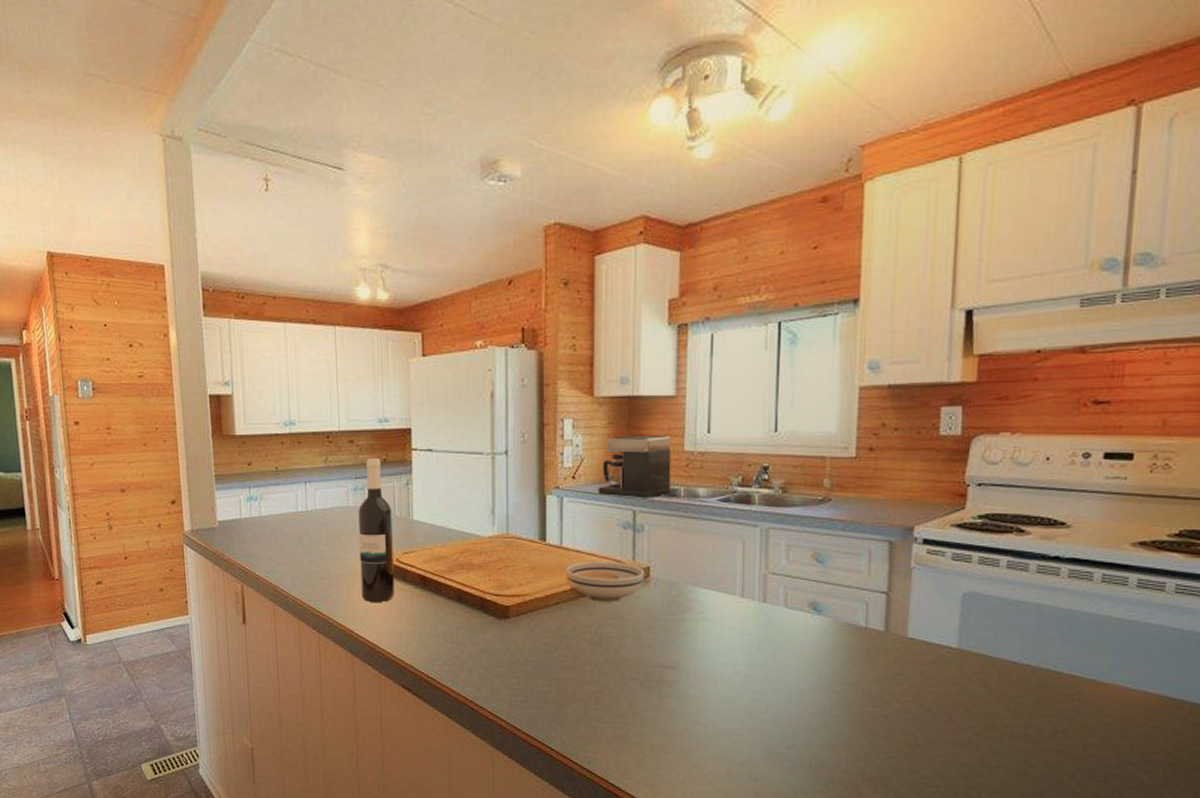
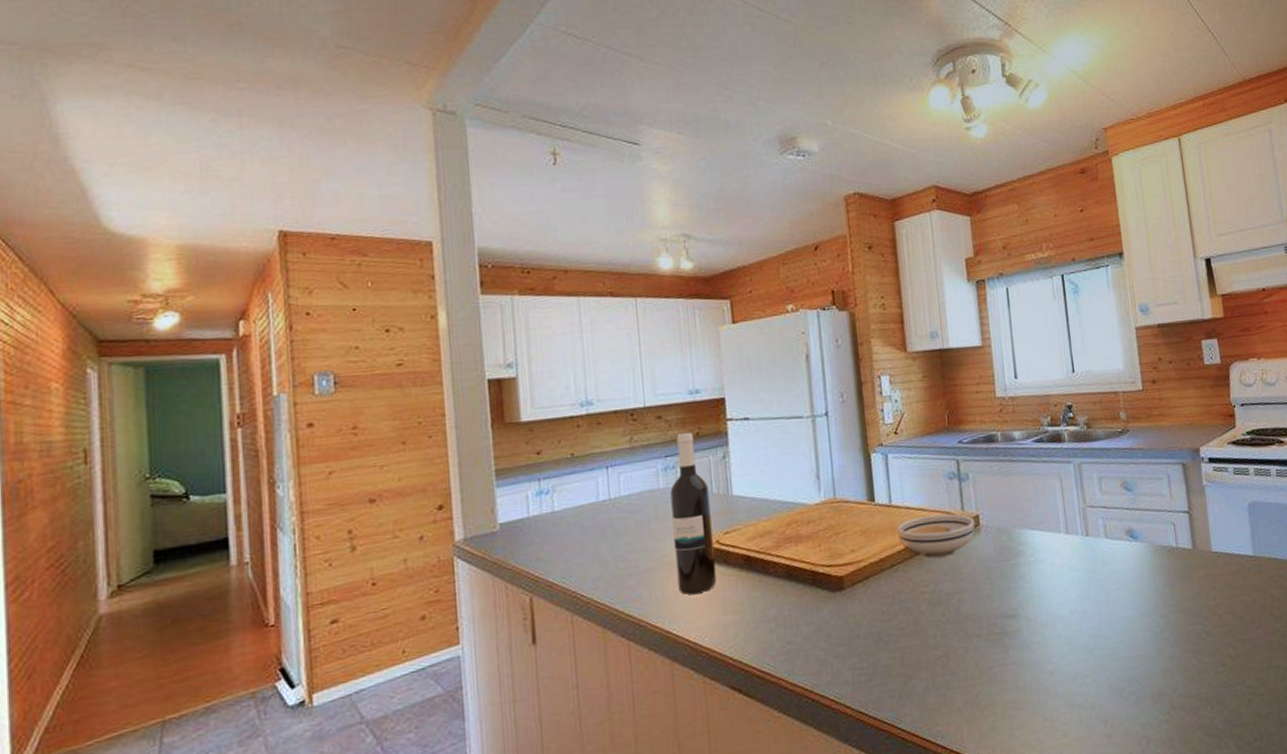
coffee maker: present [598,434,672,499] -> none [921,383,989,448]

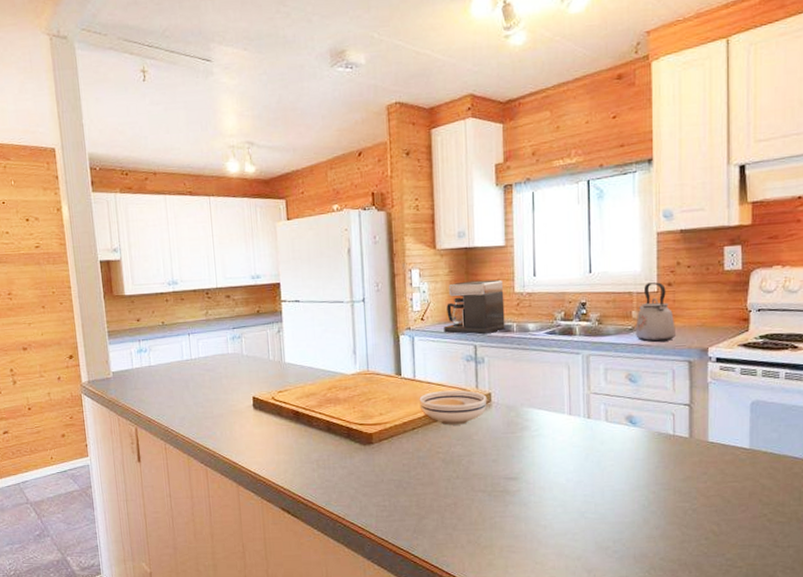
wine bottle: present [670,432,716,595] -> none [237,309,272,437]
coffee maker: none [921,383,989,448] -> present [444,279,505,335]
kettle: none [1125,380,1166,445] -> present [636,282,675,342]

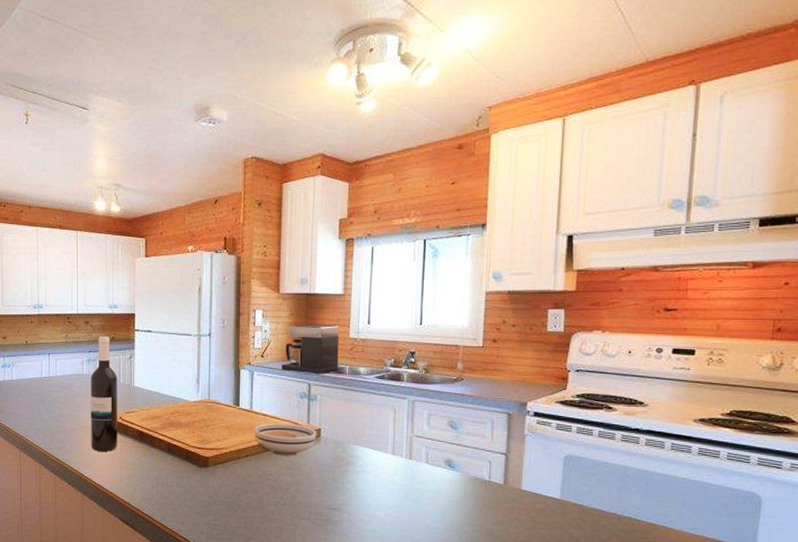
wine bottle: none [237,309,272,437] -> present [91,336,117,452]
kettle: present [636,282,675,342] -> none [459,338,498,393]

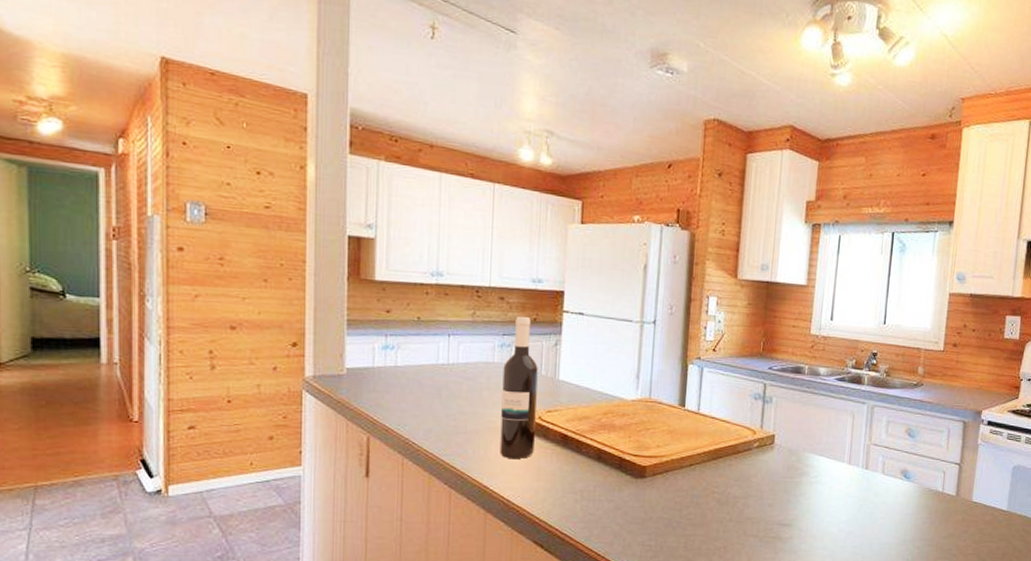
bowl: present [254,423,317,456] -> none [700,427,771,465]
coffee maker: present [281,324,340,374] -> none [735,316,801,374]

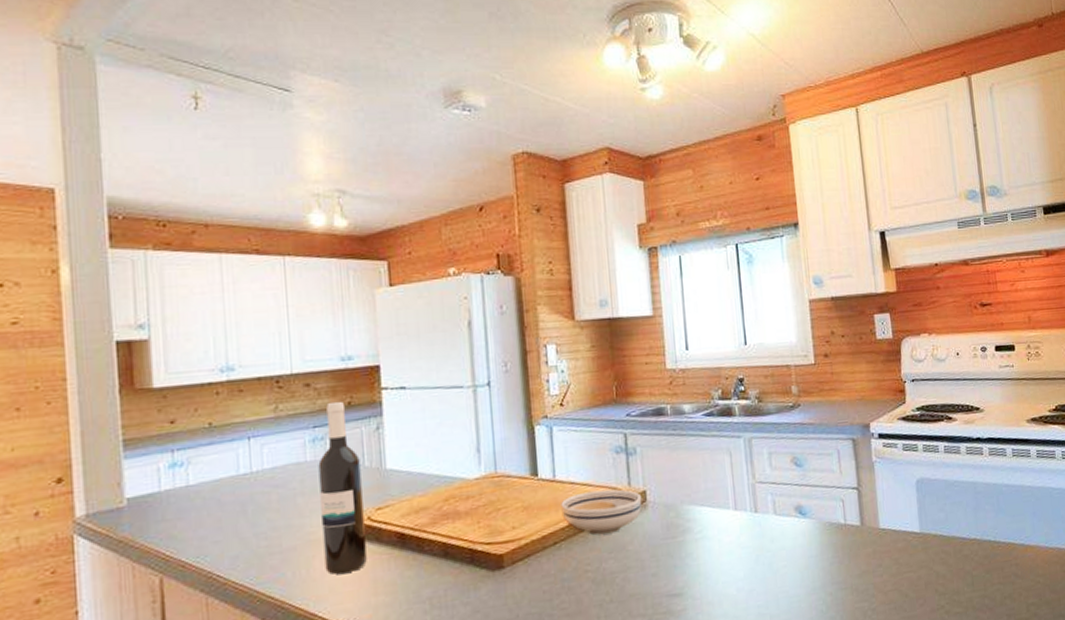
bowl: none [700,427,771,465] -> present [561,489,642,535]

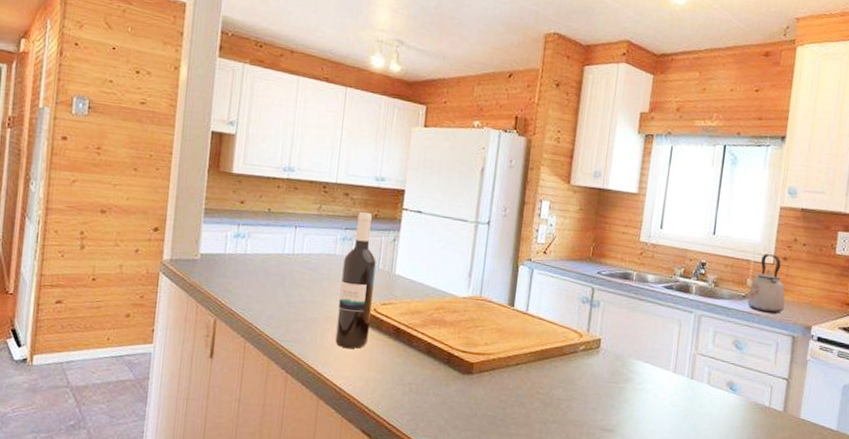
bowl: present [561,489,642,535] -> none [527,328,597,367]
kettle: none [796,353,837,420] -> present [747,254,785,314]

